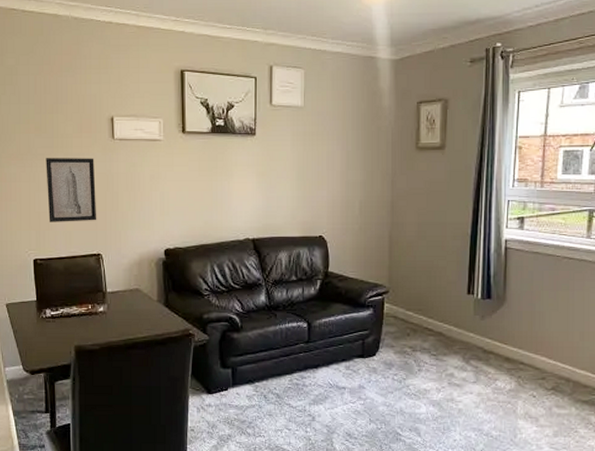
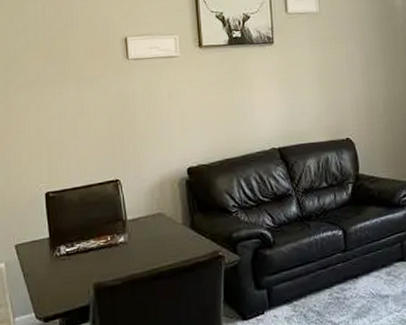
wall art: present [46,158,97,222] -> none [56,80,114,151]

